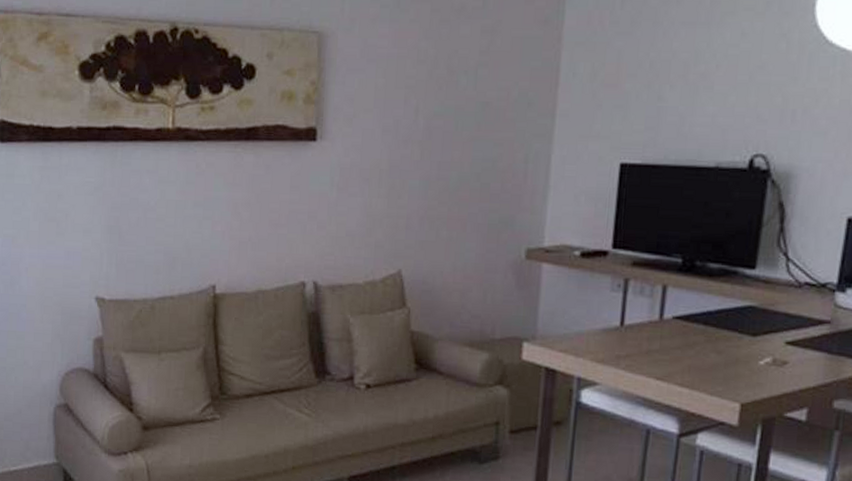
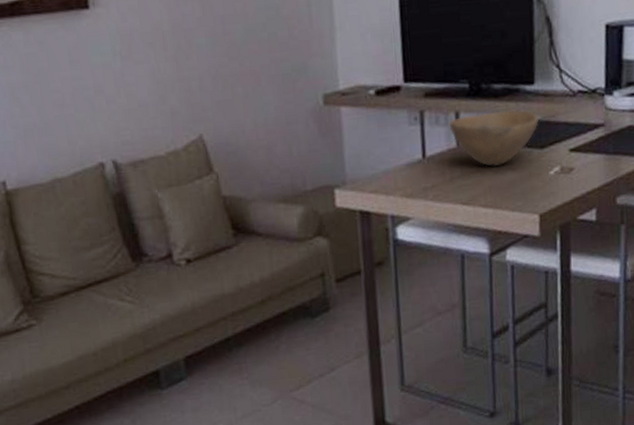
bowl: none [653,290,755,347] -> present [449,109,539,167]

